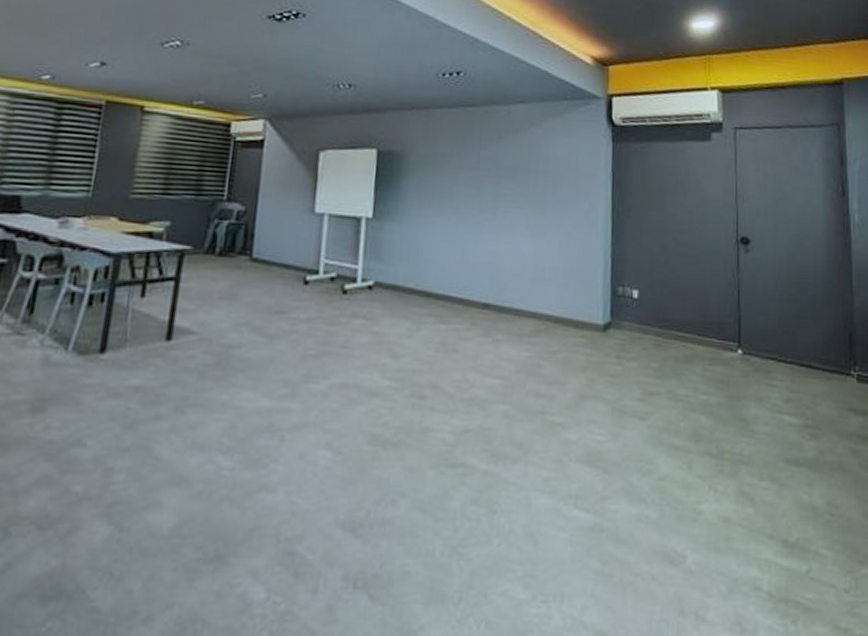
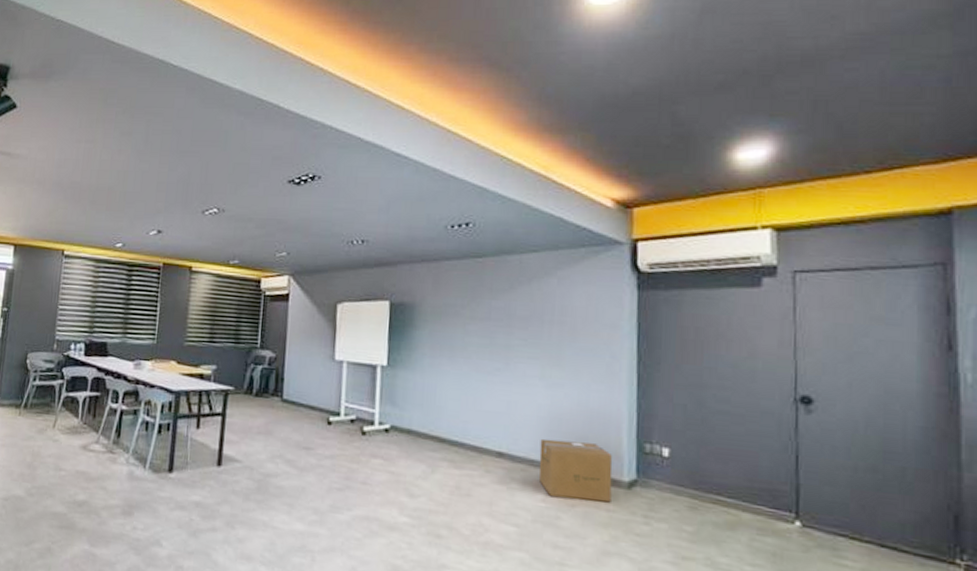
box: none [523,287,590,347] -> present [539,438,613,503]

